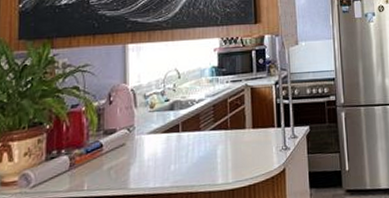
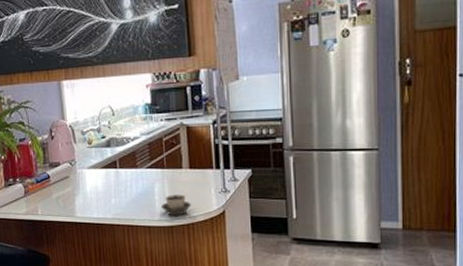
cup: none [223,155,253,178] -> present [161,194,191,216]

